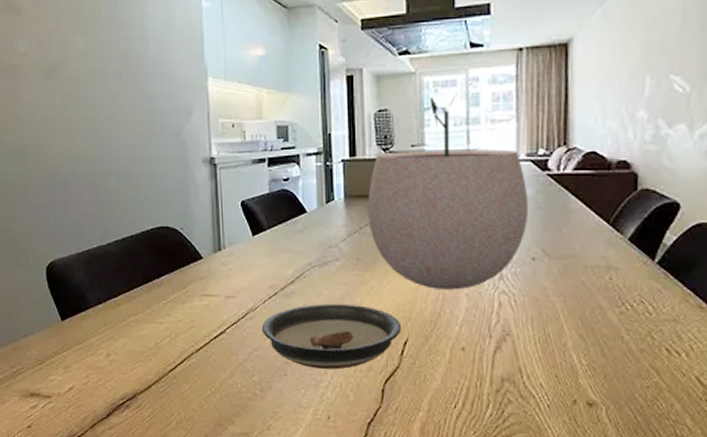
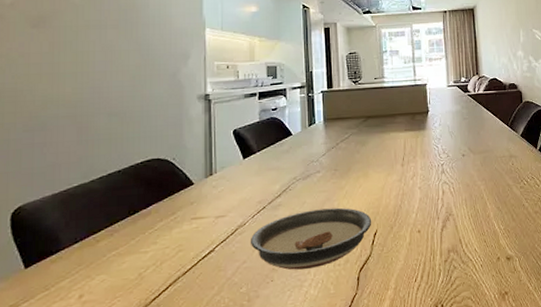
plant pot: present [368,92,529,290] -> none [343,40,458,187]

